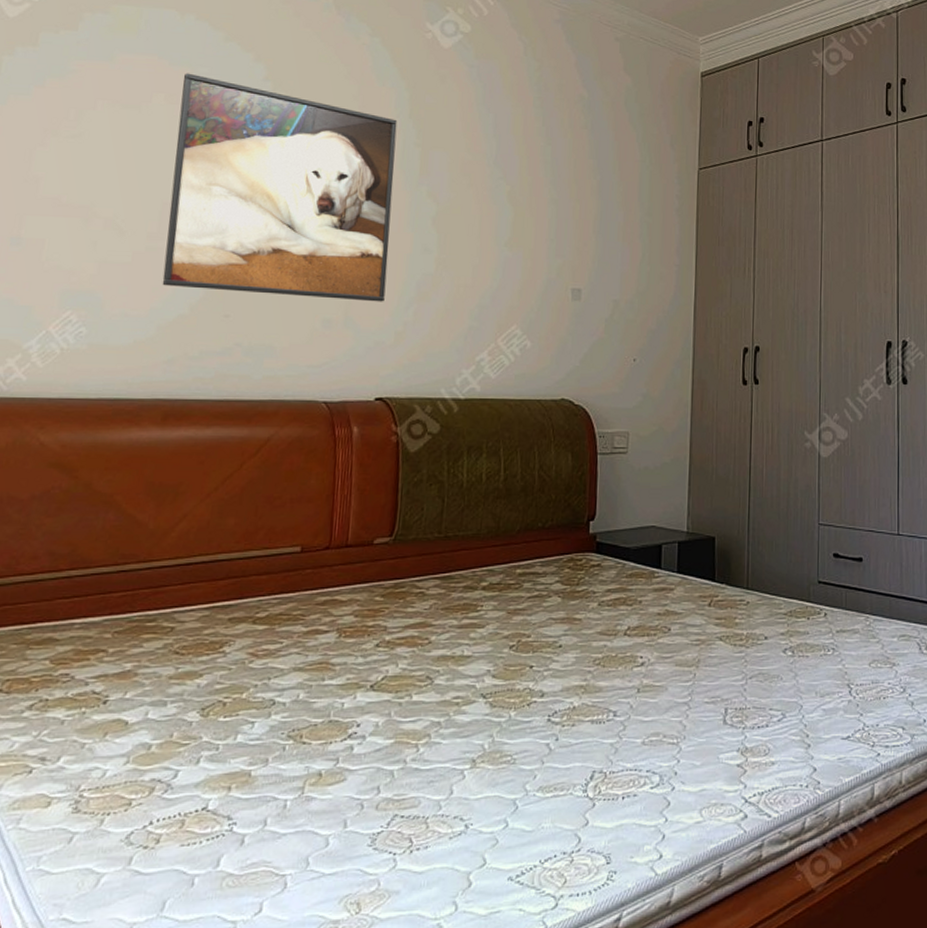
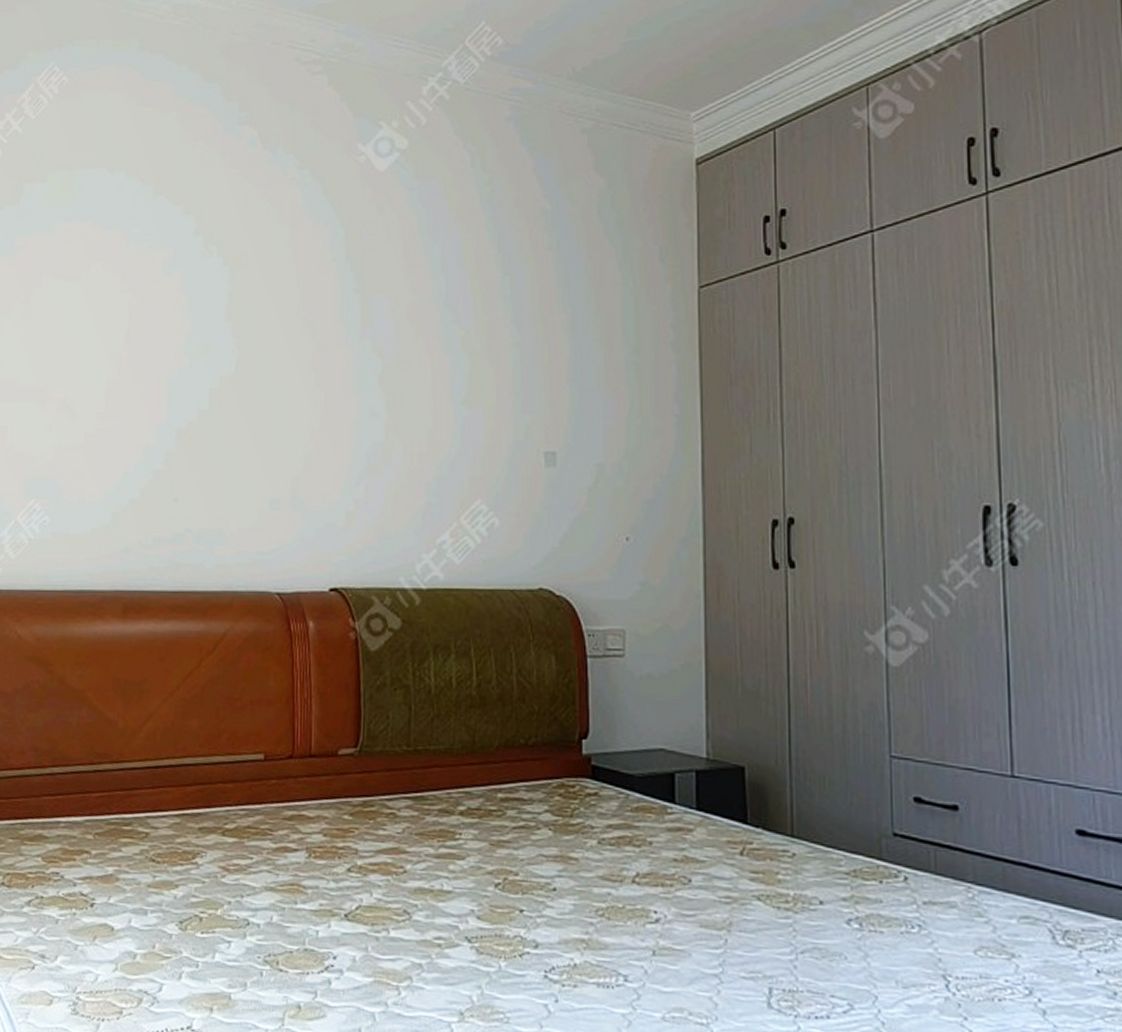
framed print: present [162,73,398,302] -> none [113,236,334,478]

